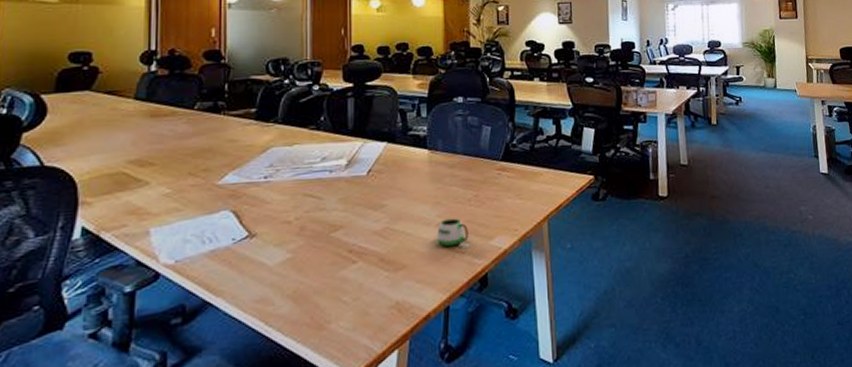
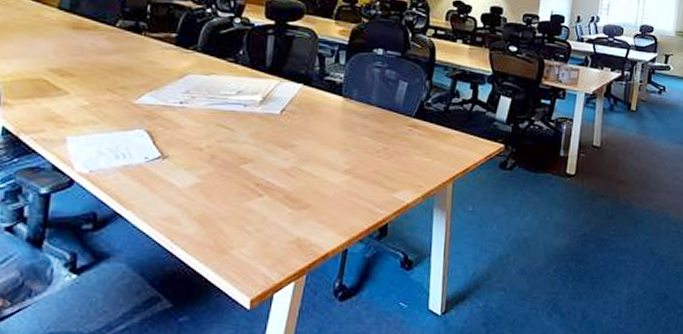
mug: present [437,218,470,248] -> none [343,166,374,197]

